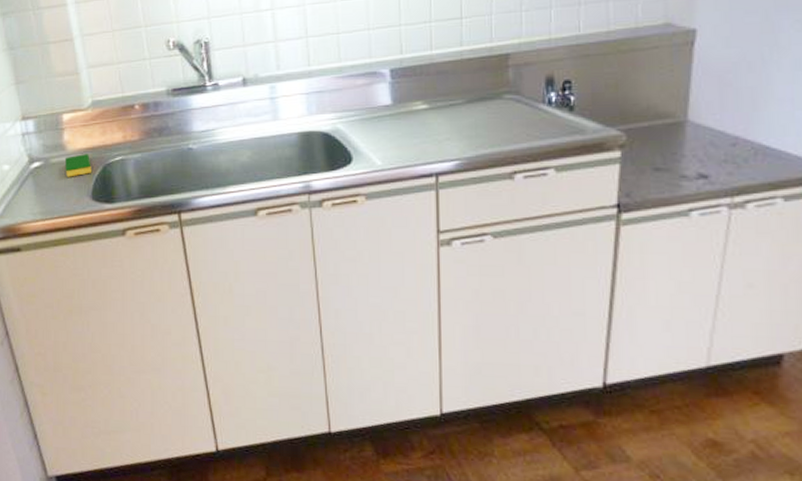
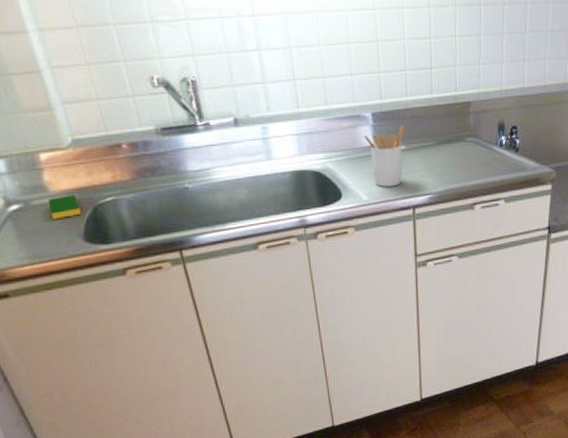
utensil holder: none [380,82,428,151] -> present [364,125,404,187]

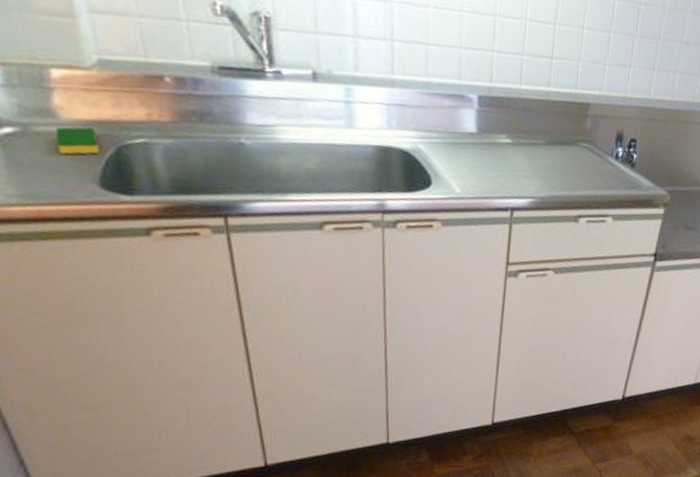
utensil holder: present [364,125,404,187] -> none [465,116,513,183]

